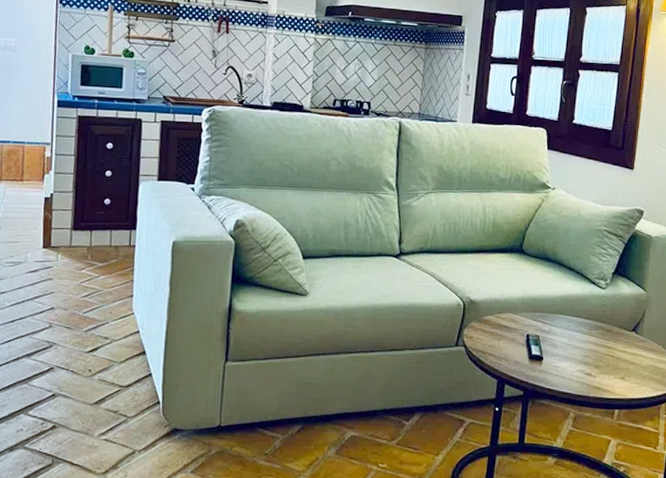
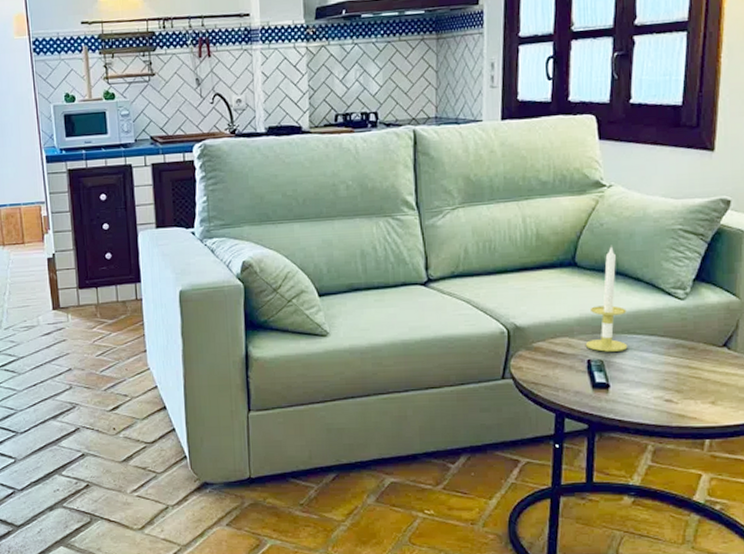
candle: none [526,238,560,329] -> present [585,245,628,352]

